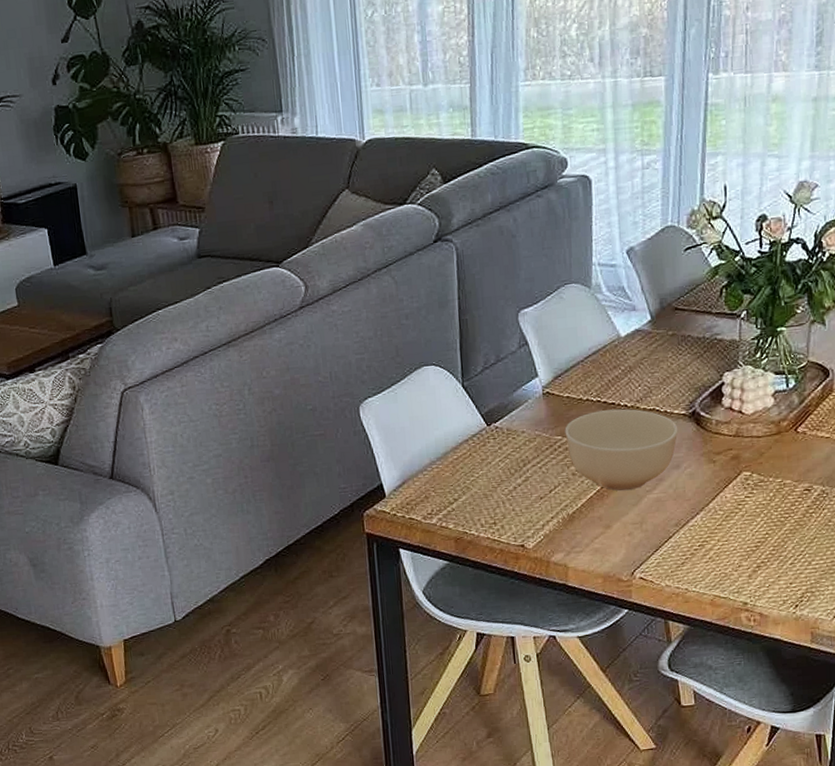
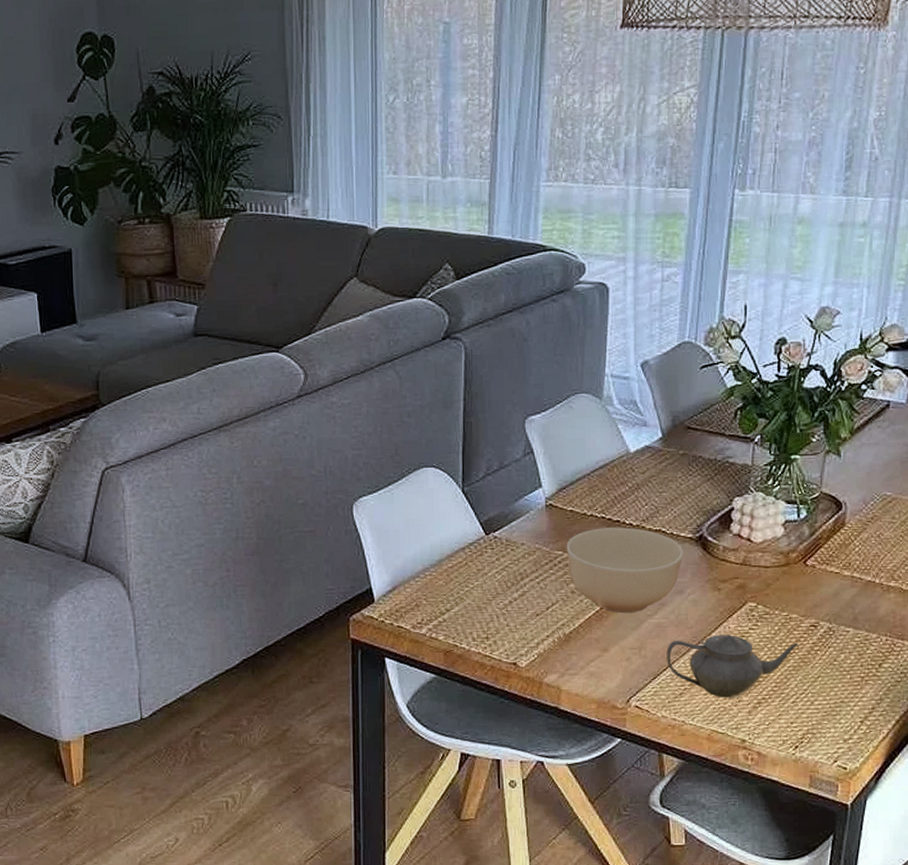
teapot: none [667,504,794,565] -> present [666,635,799,698]

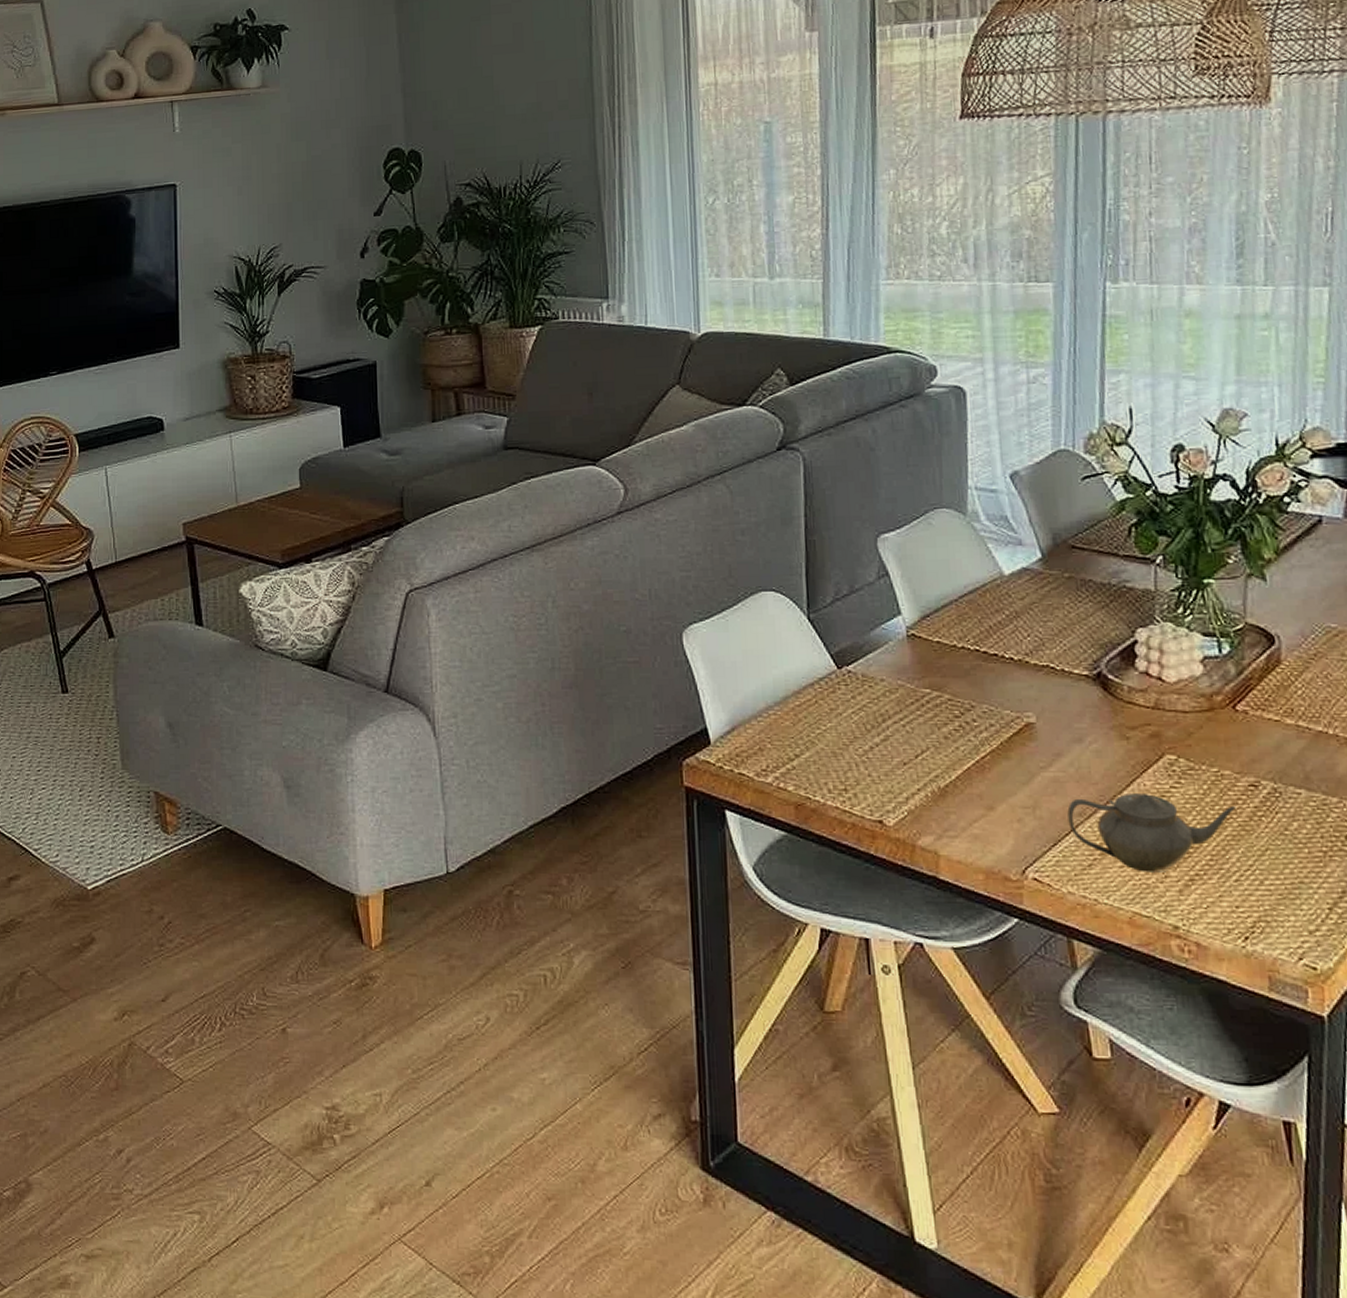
bowl: present [566,527,684,614] -> none [934,662,1080,765]

